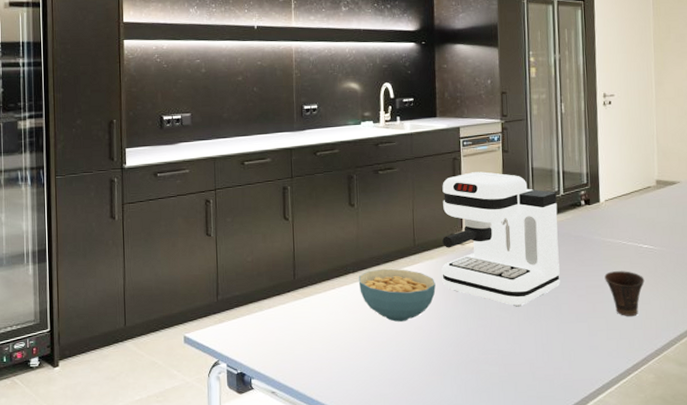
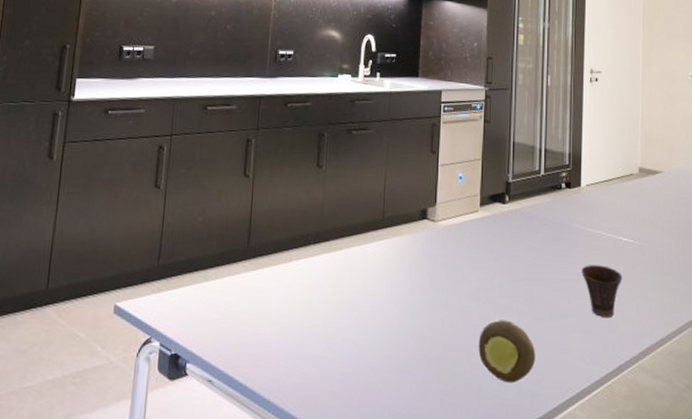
cereal bowl: present [358,268,436,322] -> none [318,242,403,306]
coffee maker: present [442,172,560,307] -> none [410,141,537,298]
fruit: none [511,325,566,378] -> present [478,320,536,383]

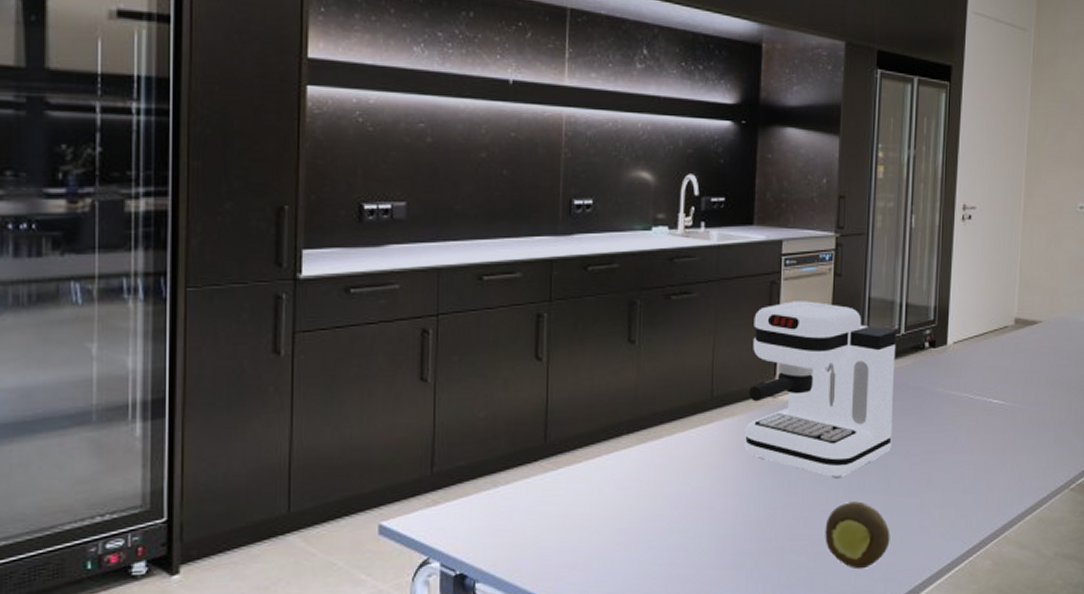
coffee maker: none [410,141,537,298] -> present [745,301,896,479]
cup: present [581,265,622,318] -> none [944,432,991,490]

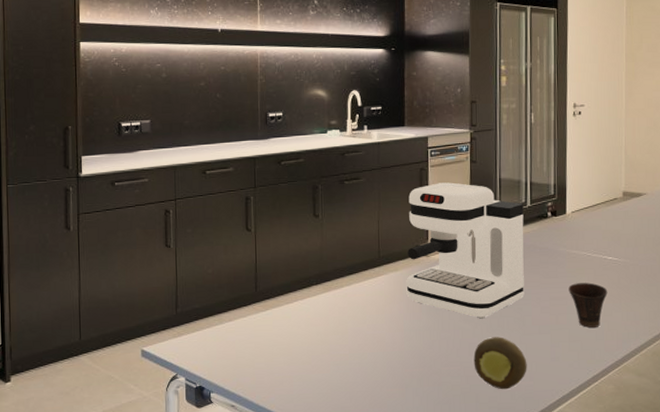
cup: none [944,432,991,490] -> present [568,282,608,329]

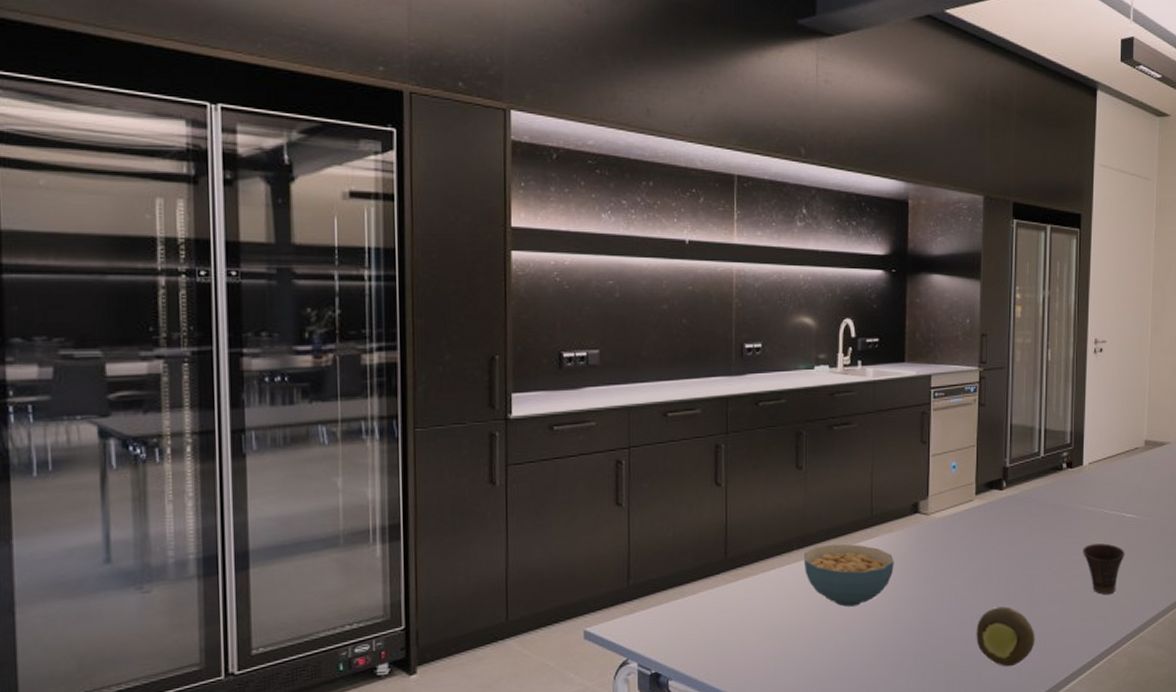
cereal bowl: none [321,280,400,334] -> present [803,544,894,607]
coffee maker: present [406,182,524,319] -> none [902,428,1036,587]

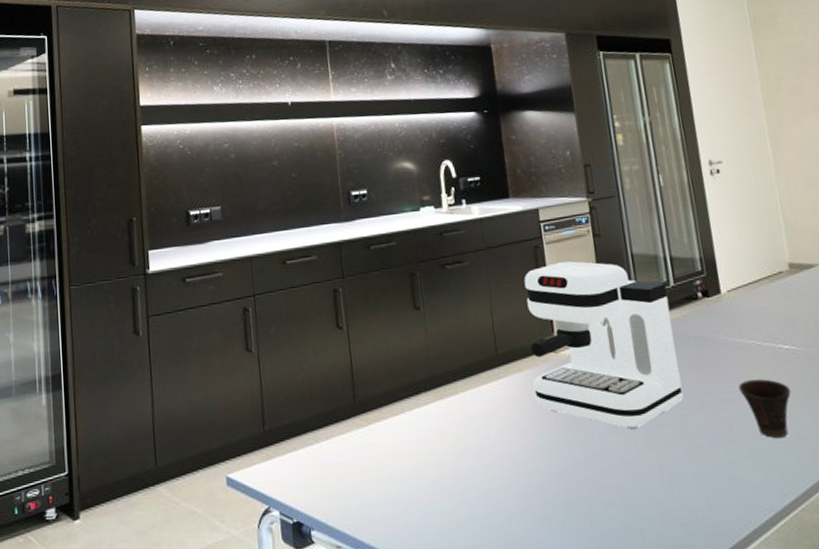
cereal bowl: present [803,544,894,607] -> none [431,385,529,453]
coffee maker: none [902,428,1036,587] -> present [524,261,684,430]
fruit: present [976,606,1035,667] -> none [630,452,702,522]

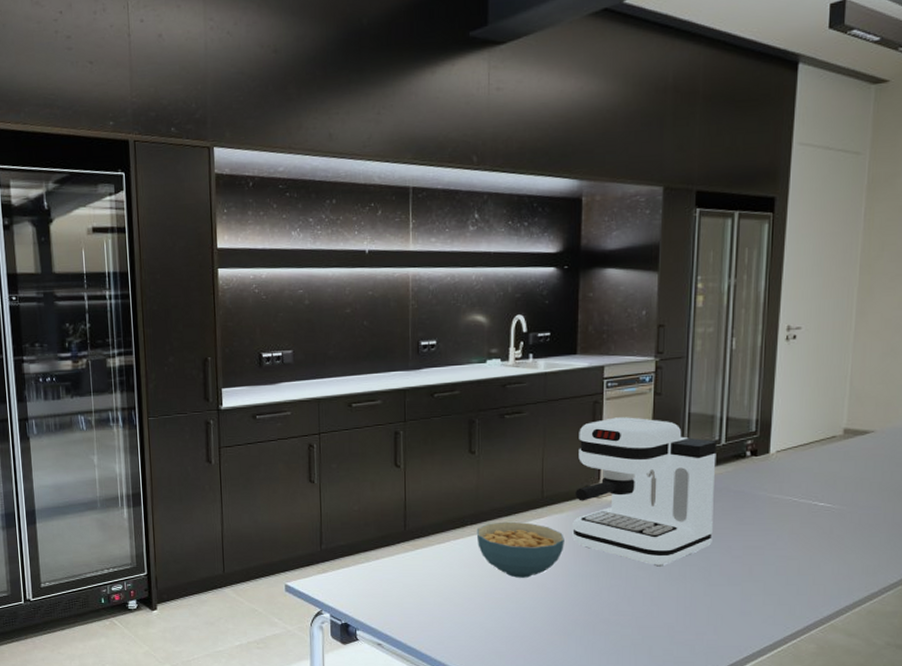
cereal bowl: none [431,385,529,453] -> present [476,521,564,578]
cup: present [738,379,791,439] -> none [767,531,816,582]

